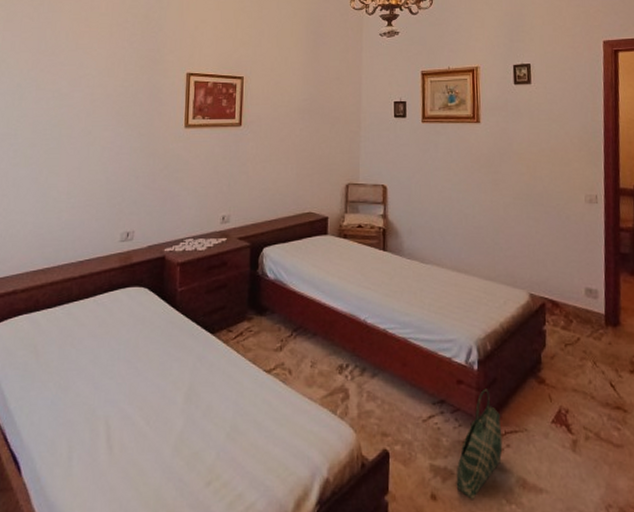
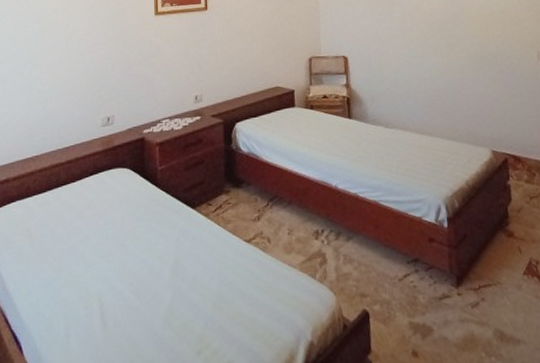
tote bag: present [456,389,503,501] -> none [435,245,478,355]

